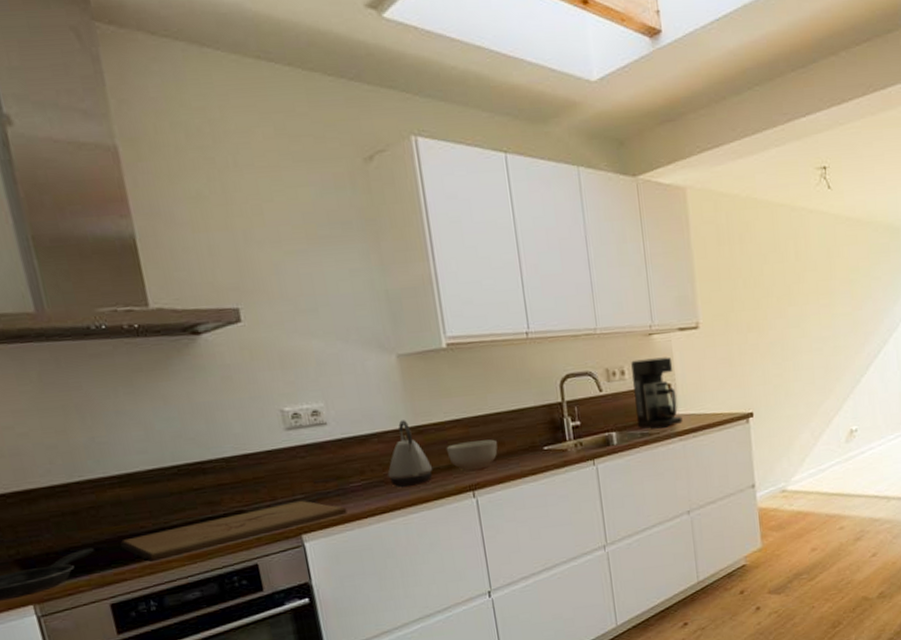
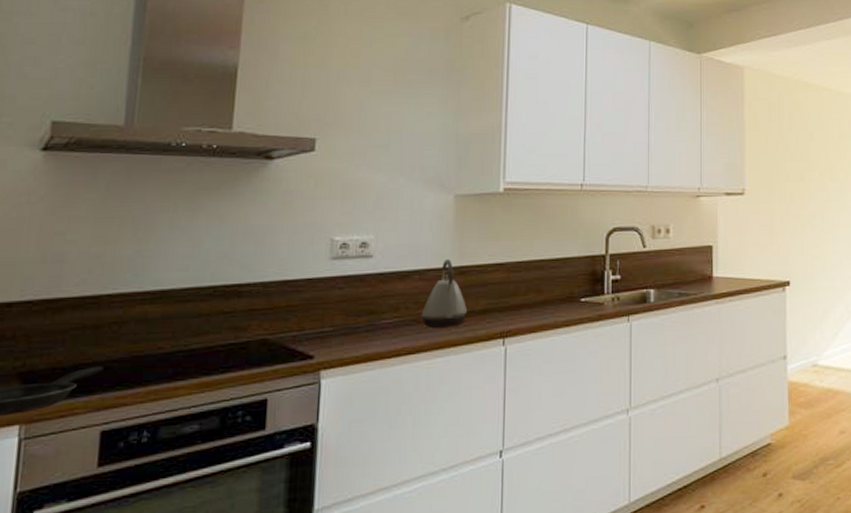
cutting board: present [119,500,348,563] -> none [130,333,373,388]
bowl: present [446,439,498,471] -> none [484,286,537,317]
coffee maker: present [631,357,683,429] -> none [675,219,721,289]

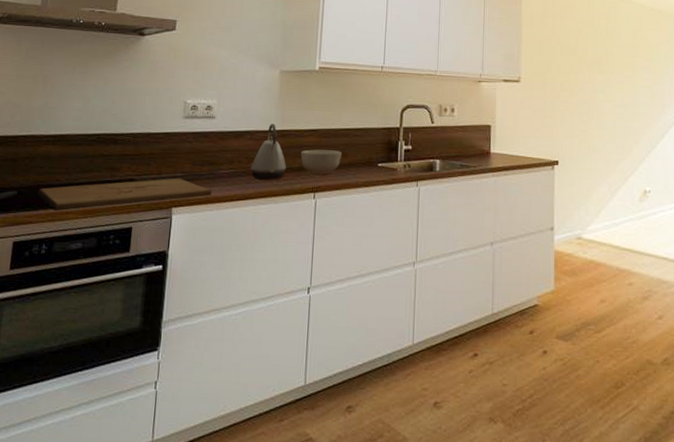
cutting board: none [130,333,373,388] -> present [36,178,212,211]
bowl: none [484,286,537,317] -> present [300,149,343,175]

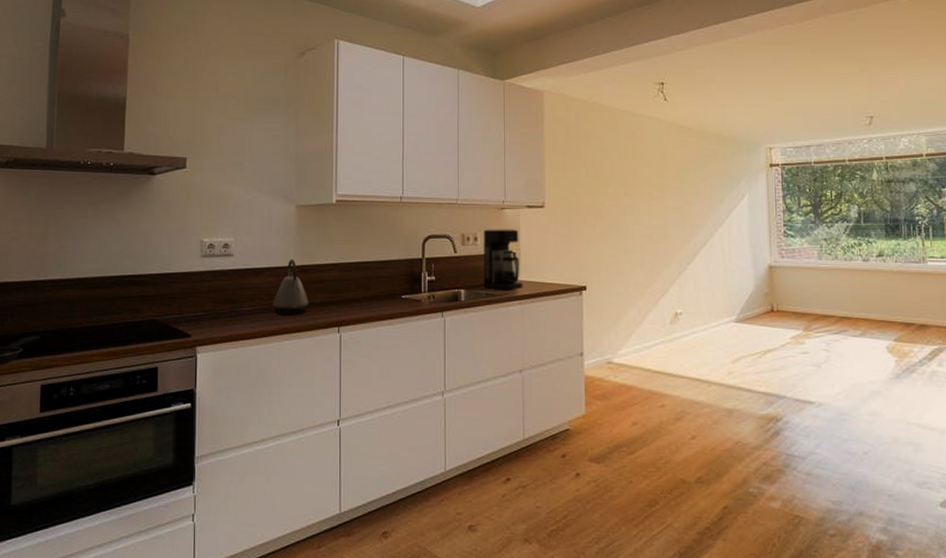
cutting board: present [36,178,212,211] -> none [59,317,235,354]
bowl: present [300,149,343,175] -> none [322,284,365,309]
coffee maker: none [458,101,497,163] -> present [483,229,523,291]

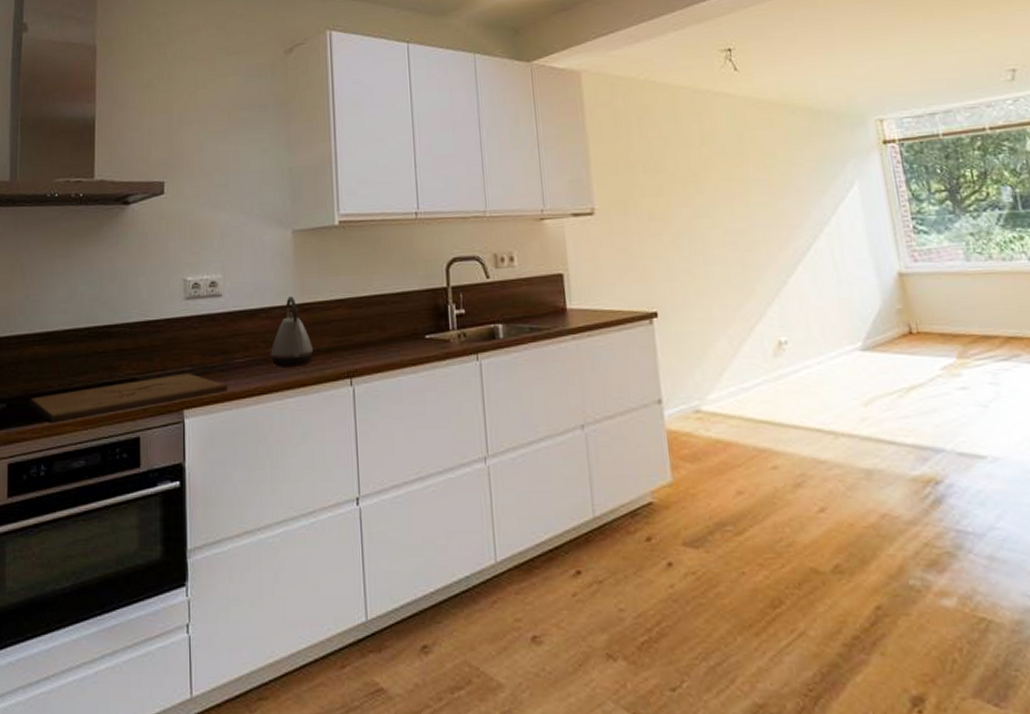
cutting board: none [59,317,235,354] -> present [27,372,228,424]
coffee maker: present [483,229,523,291] -> none [521,244,576,323]

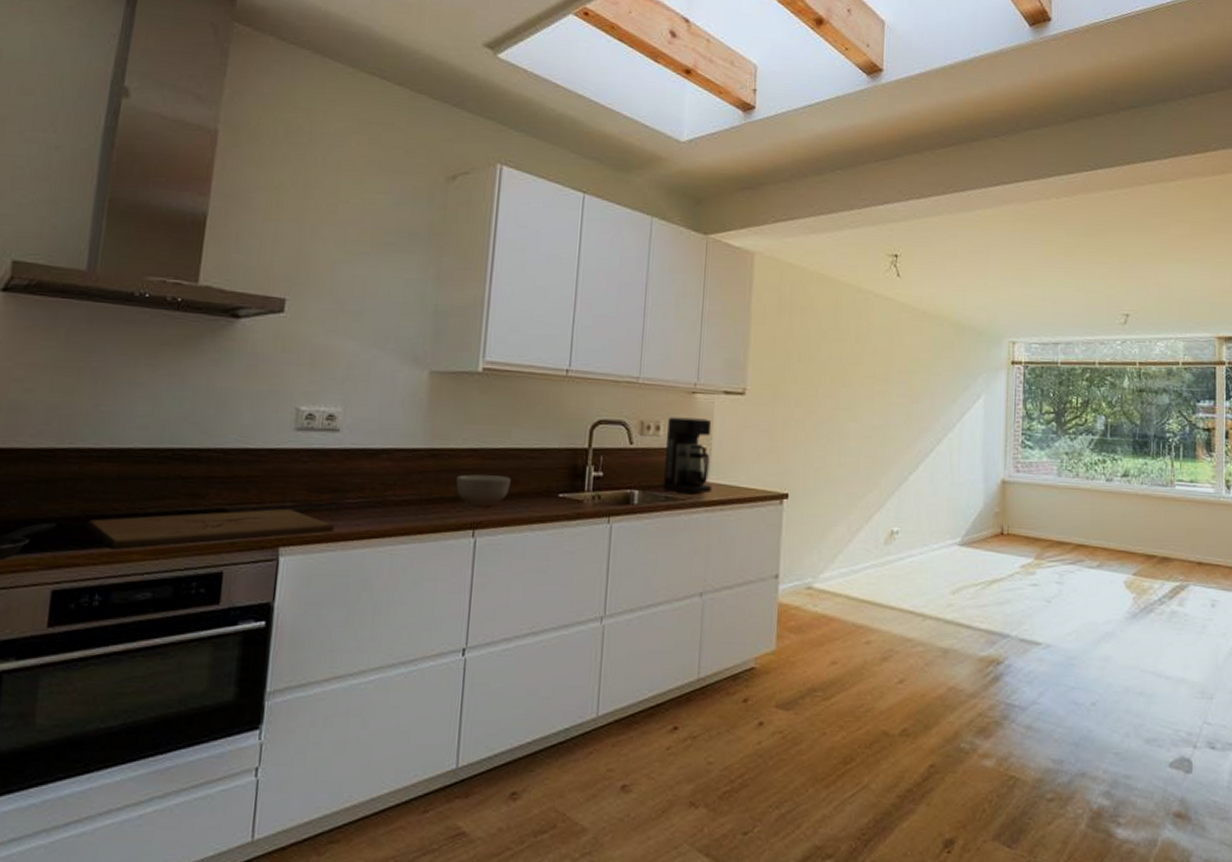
kettle: present [270,296,314,367] -> none [387,440,437,513]
bowl: none [328,323,380,356] -> present [455,474,512,507]
coffee maker: none [521,244,576,323] -> present [662,417,712,495]

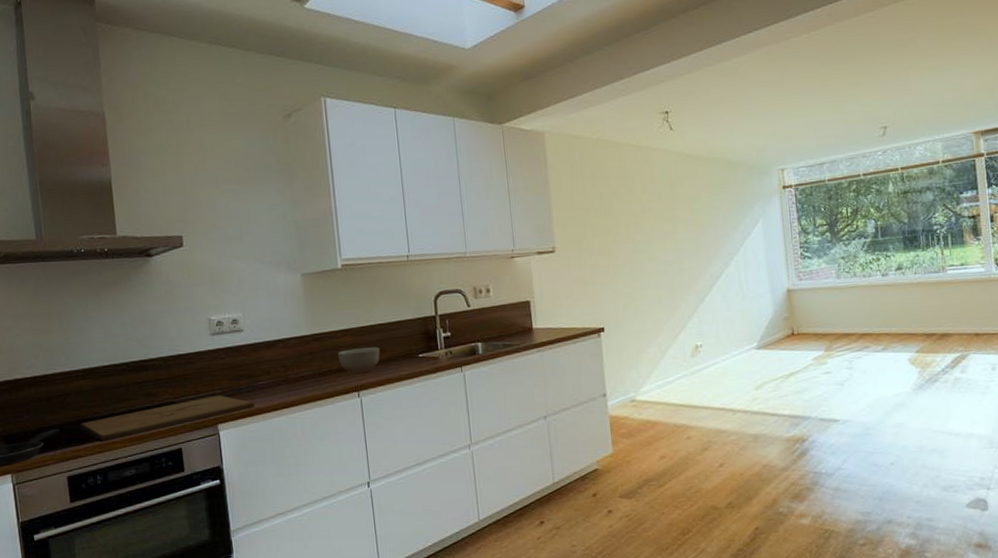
coffee maker: present [662,417,712,495] -> none [495,277,541,340]

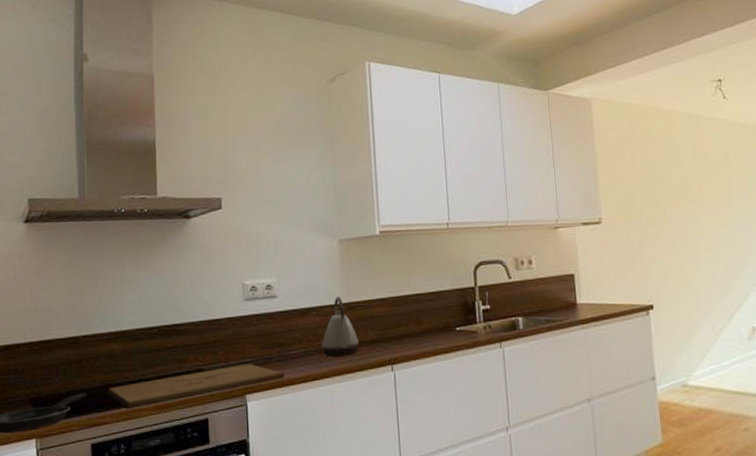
kettle: none [289,329,326,386] -> present [321,297,359,357]
bowl: present [337,346,381,374] -> none [372,318,417,346]

